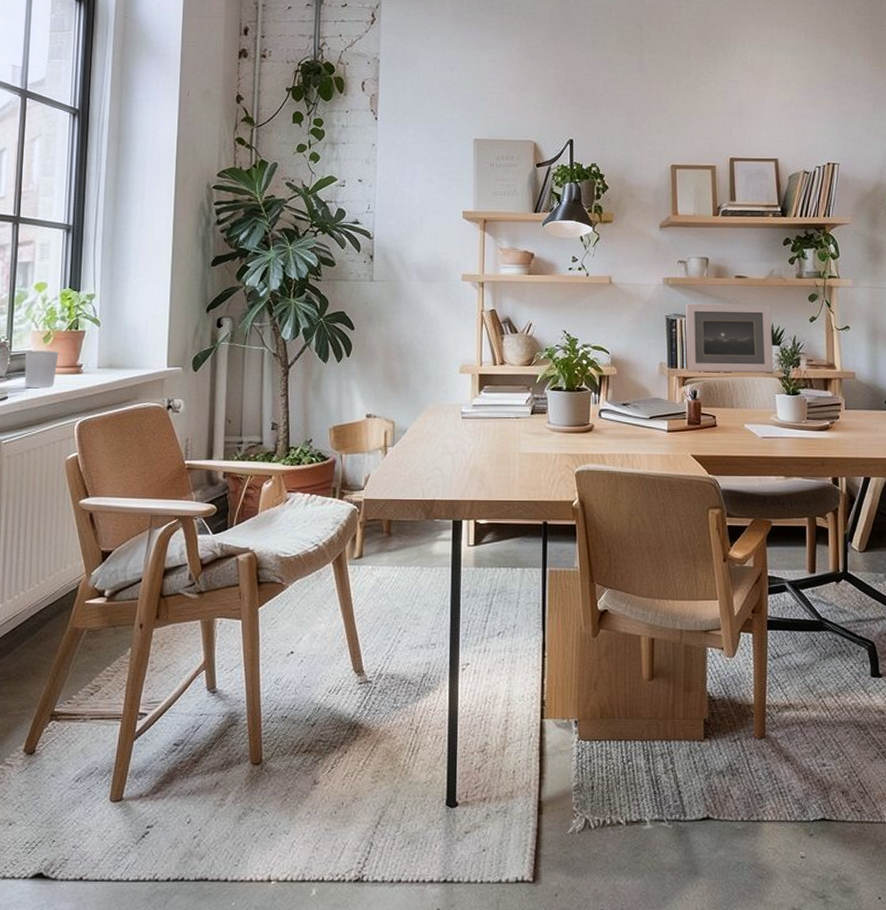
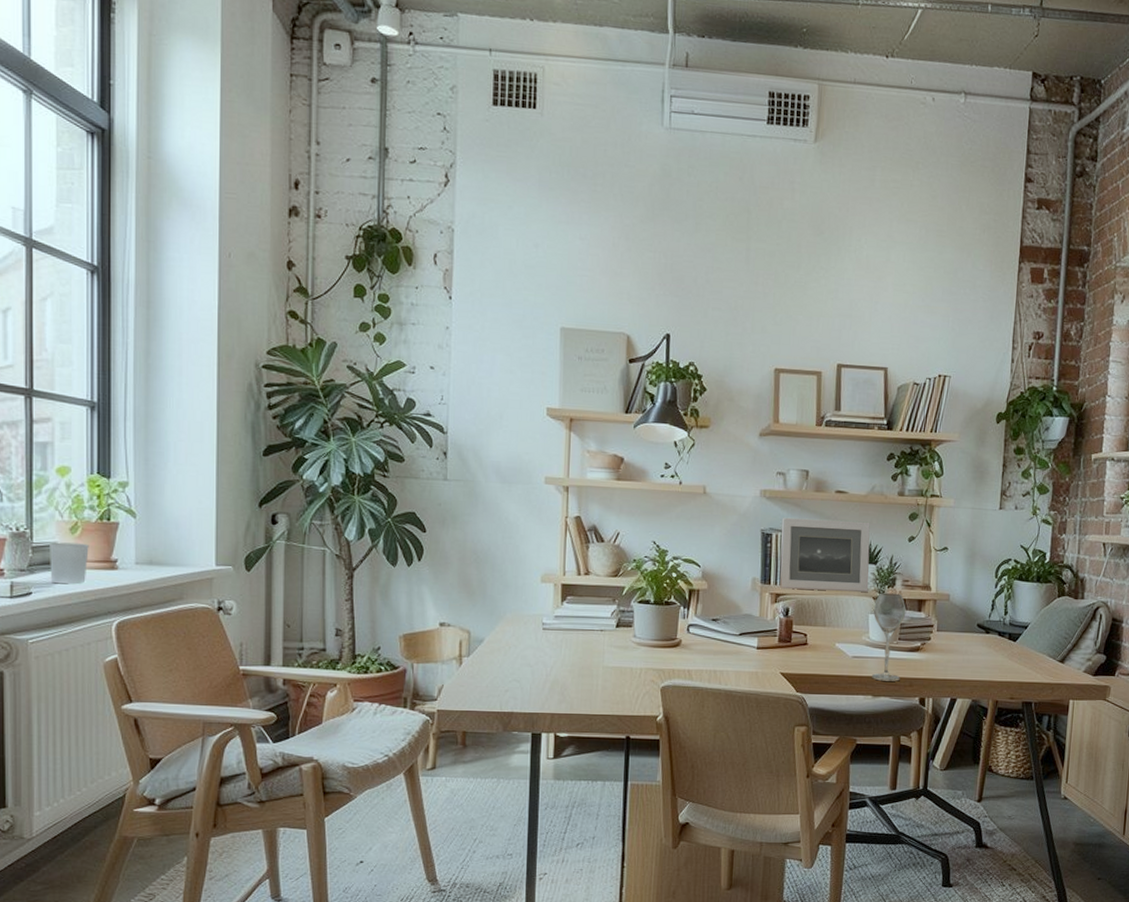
wineglass: none [779,373,813,461] -> present [871,592,906,681]

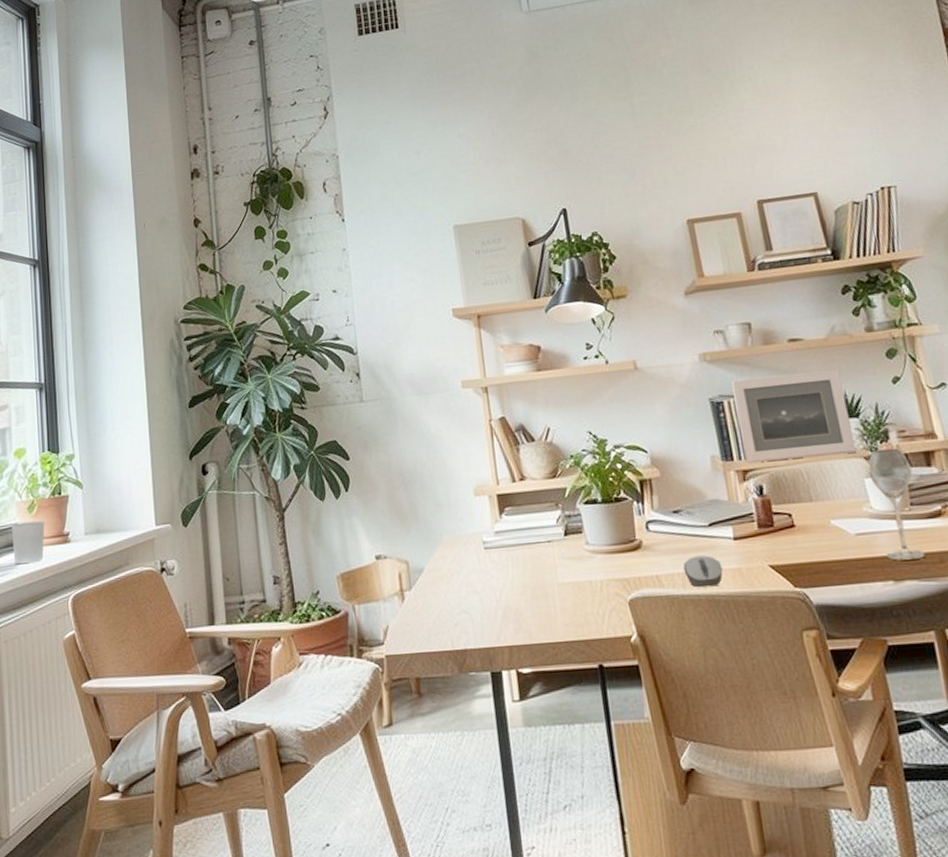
computer mouse: none [711,658,743,684] -> present [683,555,723,588]

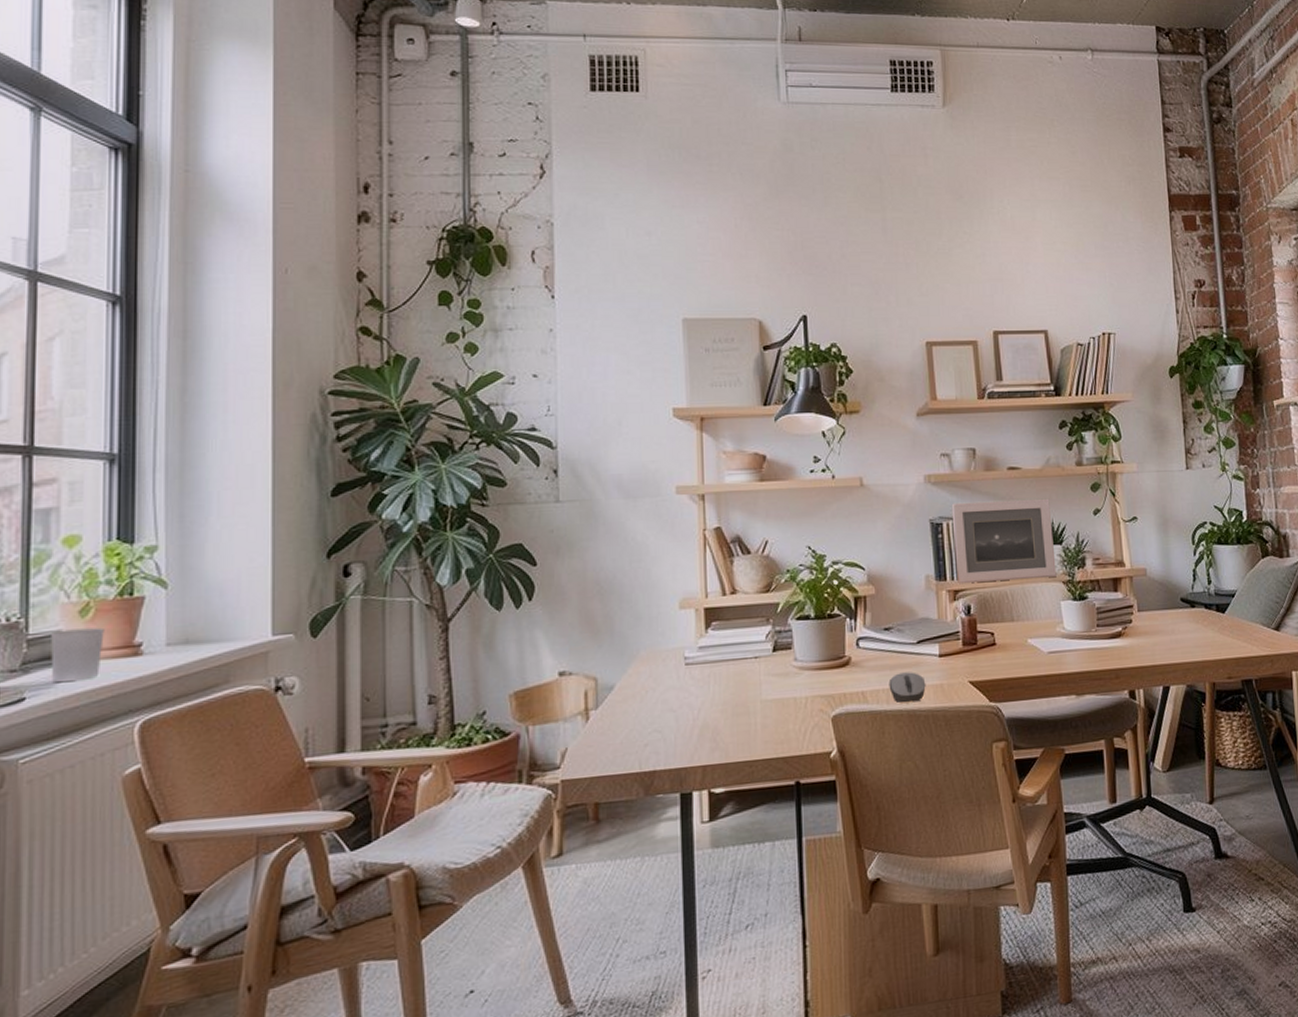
wineglass: present [867,448,926,561] -> none [1064,574,1105,677]

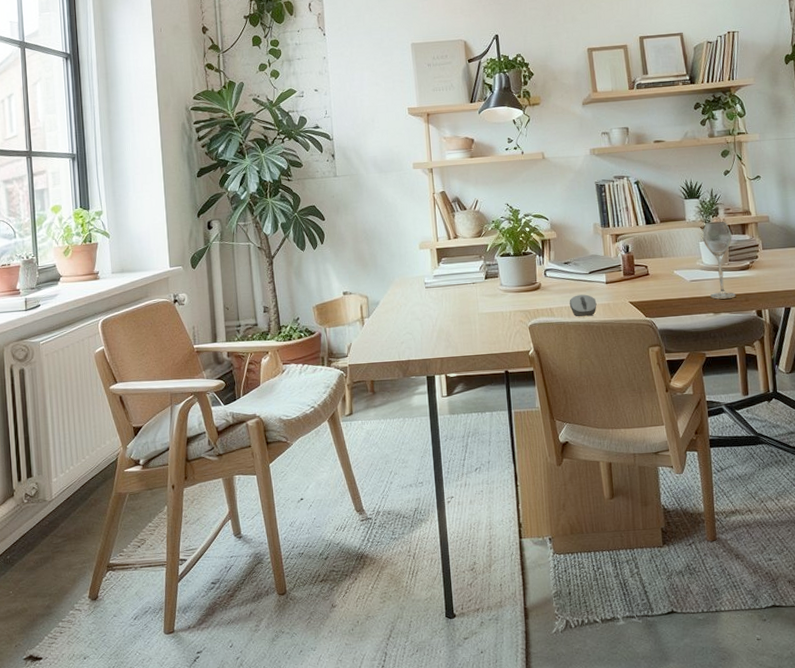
candle holder: present [51,627,104,683] -> none [50,262,78,296]
picture frame: present [951,498,1057,585] -> none [611,163,695,230]
wineglass: none [1064,574,1105,677] -> present [702,221,736,299]

